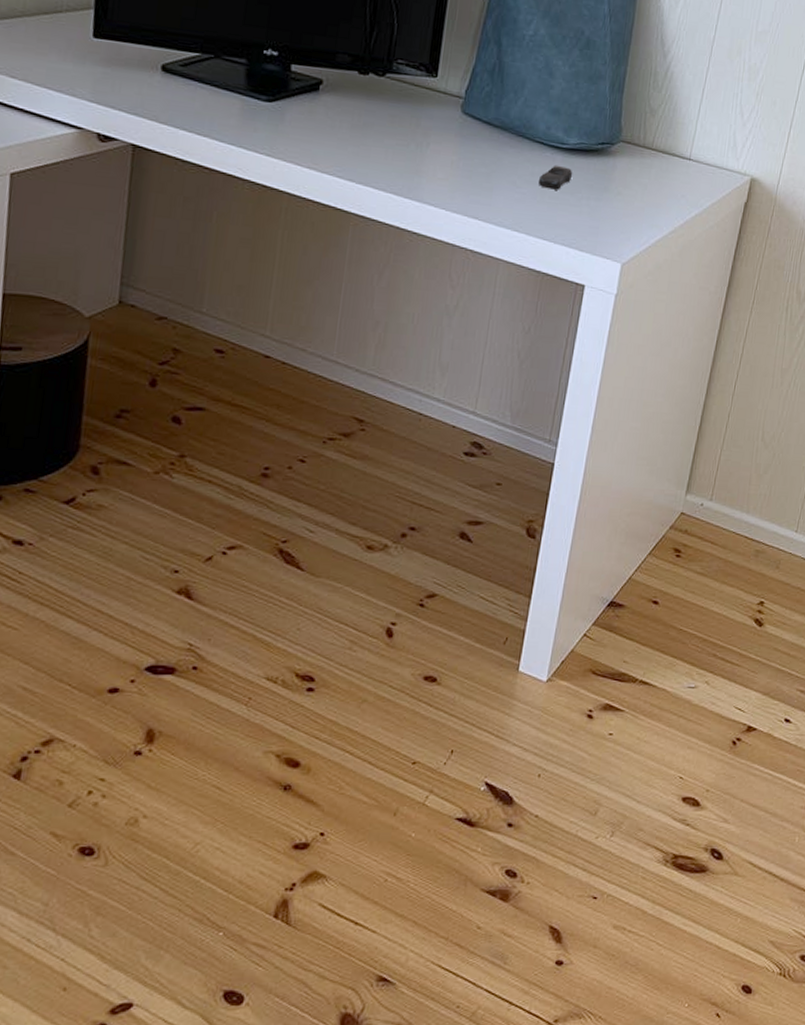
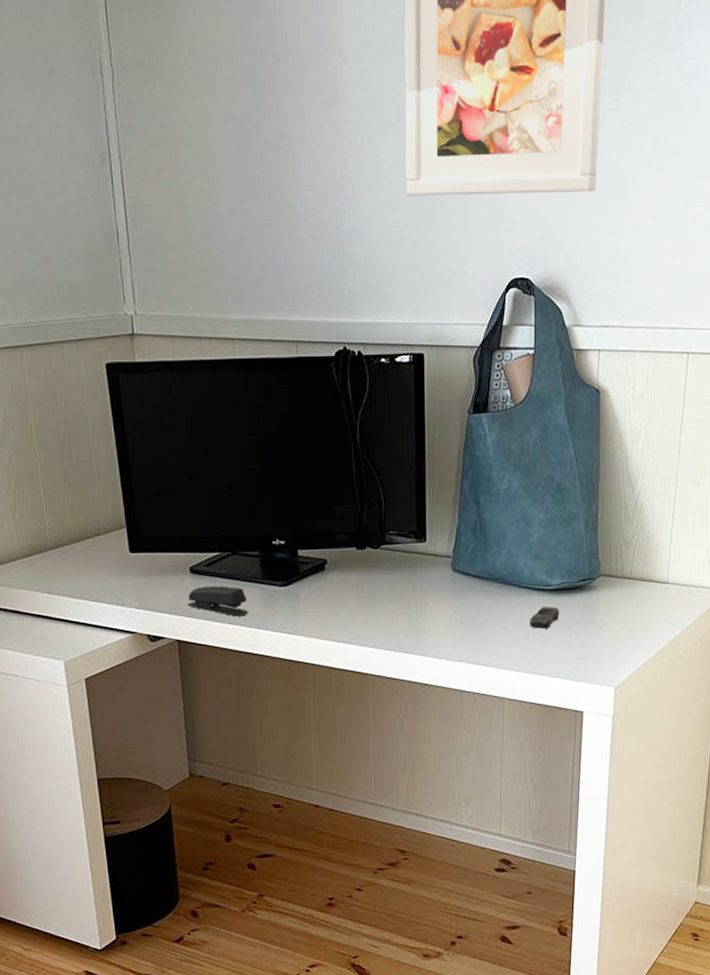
stapler: none [151,88,224,128] -> present [187,586,248,617]

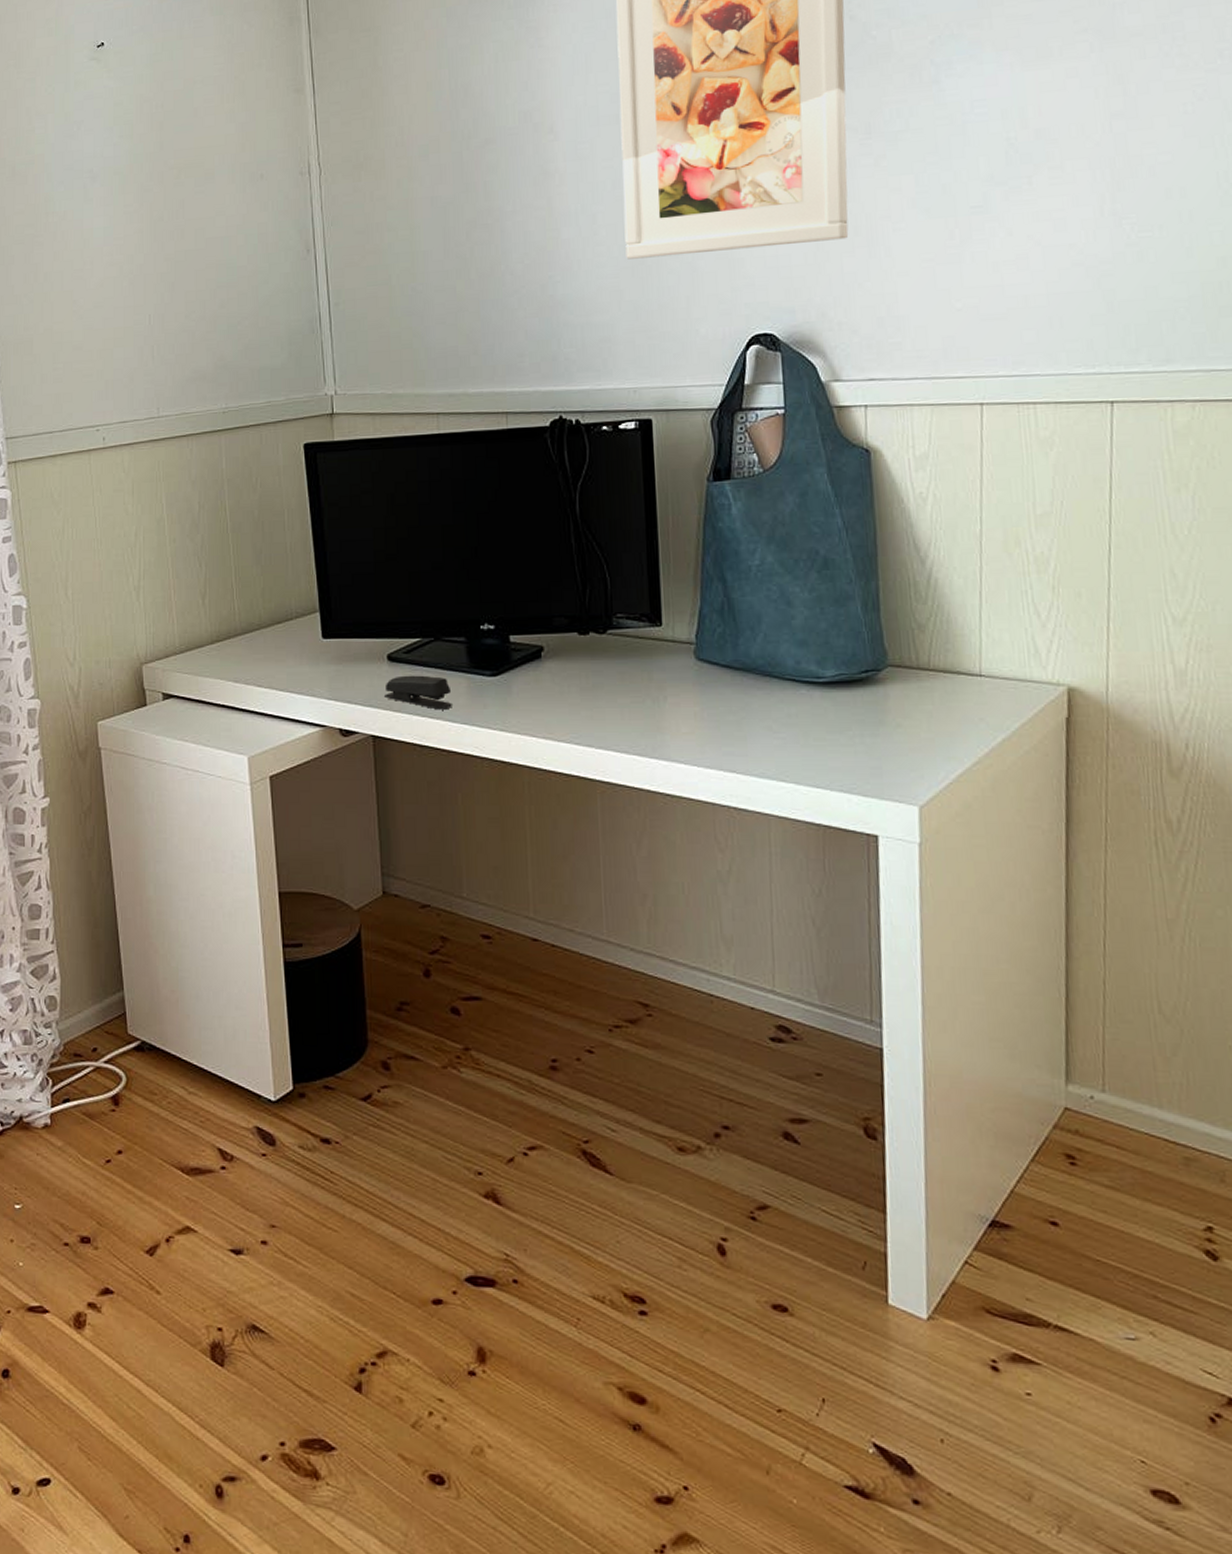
computer mouse: present [530,606,560,629] -> none [798,702,838,730]

